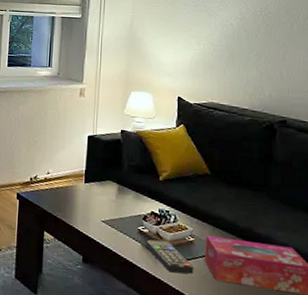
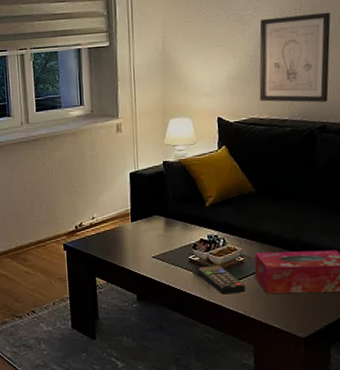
wall art: none [221,12,295,98] -> present [259,12,331,103]

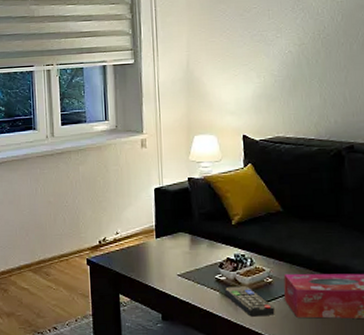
wall art: present [259,12,331,103] -> none [283,34,355,123]

